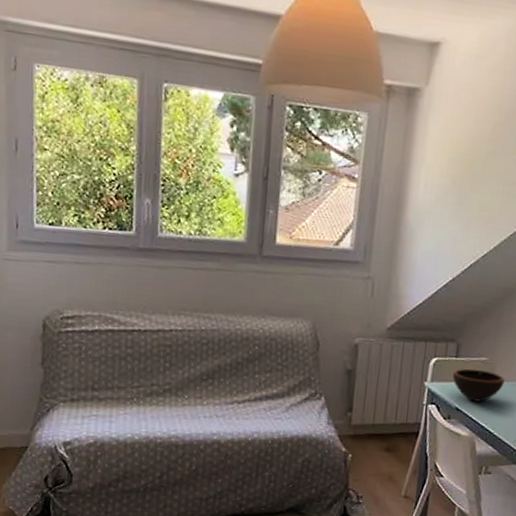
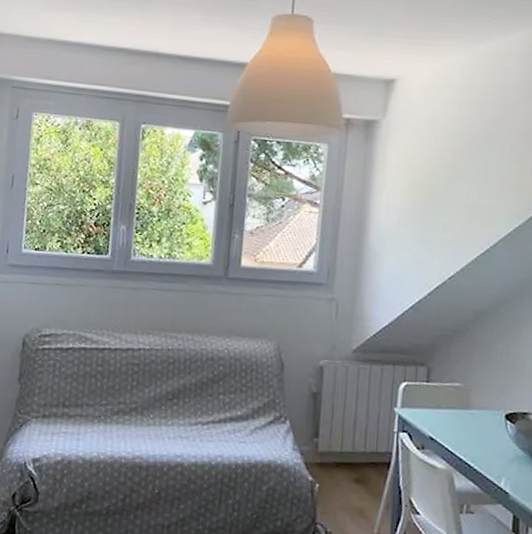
bowl: present [453,368,505,402] -> none [425,394,482,432]

